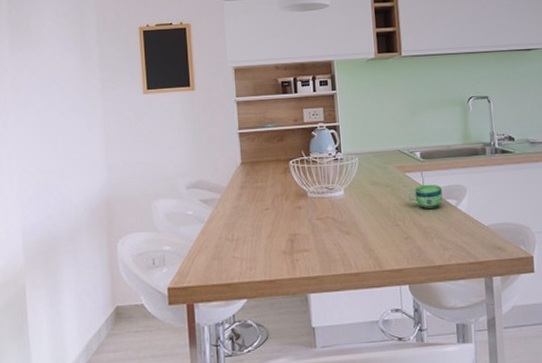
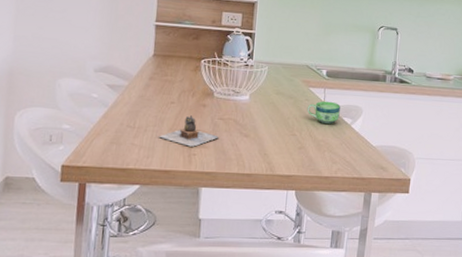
teapot: none [258,219,319,252] -> present [158,115,218,147]

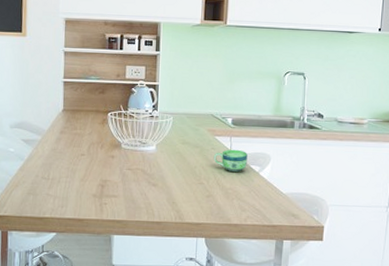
teapot: present [158,115,218,147] -> none [71,166,127,196]

